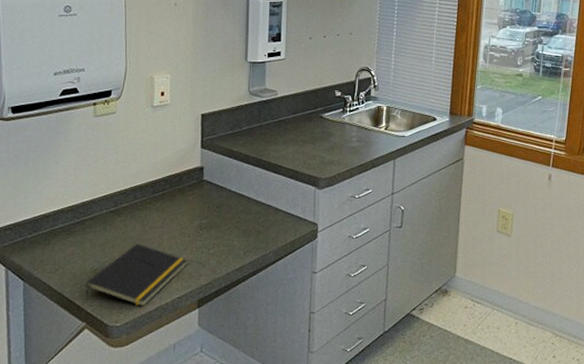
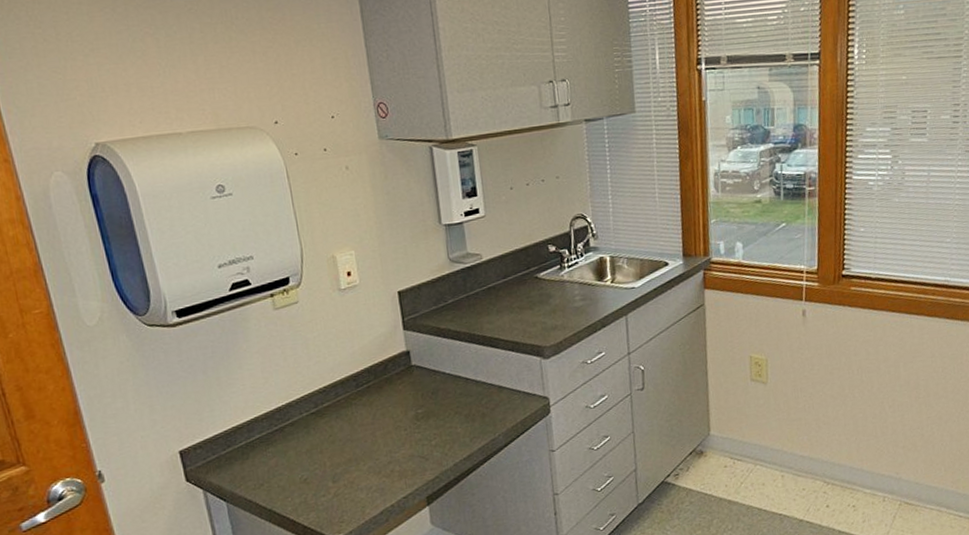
notepad: present [84,244,188,307] -> none [296,444,409,514]

